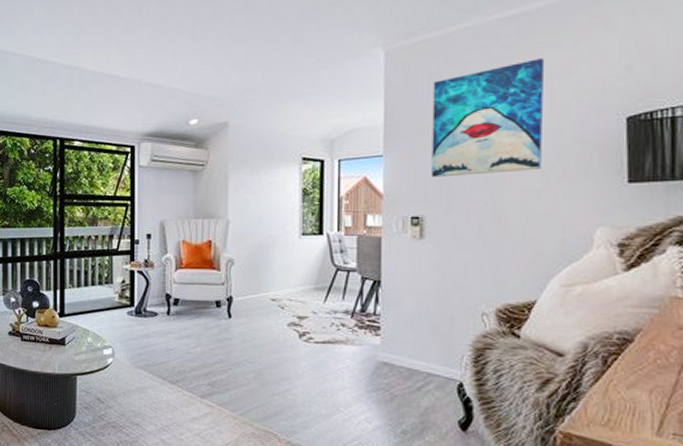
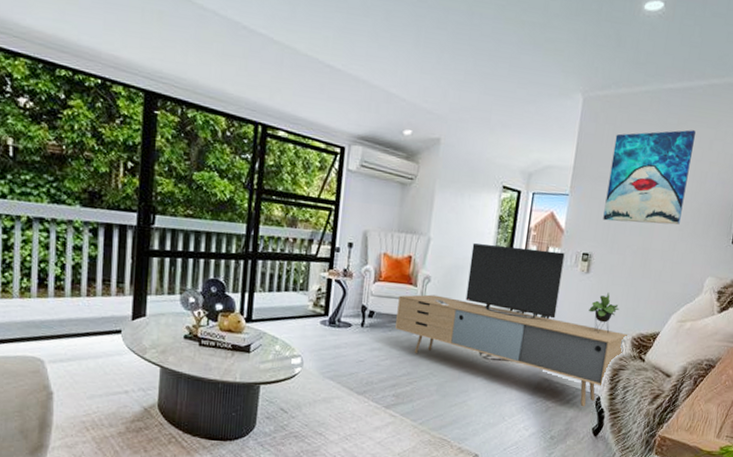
media console: none [202,219,490,396] -> present [395,243,629,407]

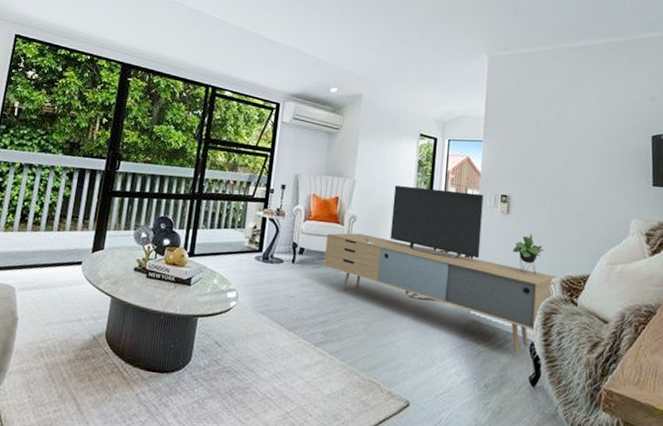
wall art: present [603,130,696,225] -> none [518,82,599,168]

